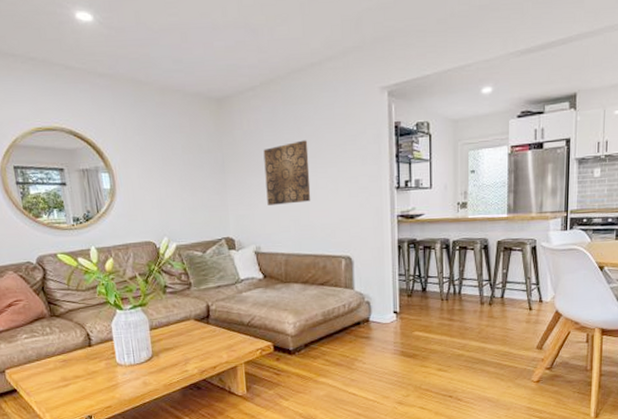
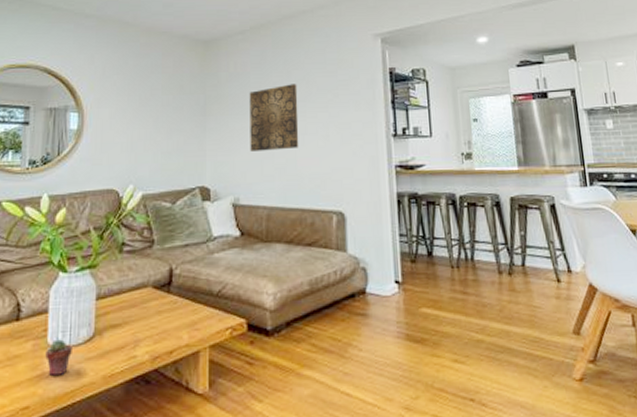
potted succulent: none [116,359,137,385] -> present [45,339,72,376]

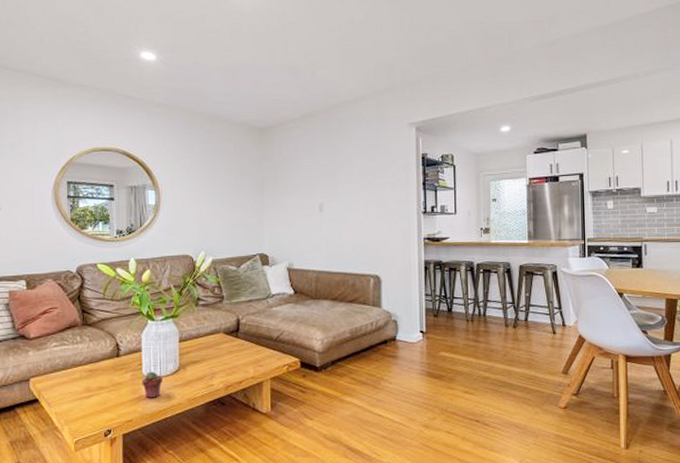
wall art: present [249,84,299,151] -> none [300,167,343,225]

